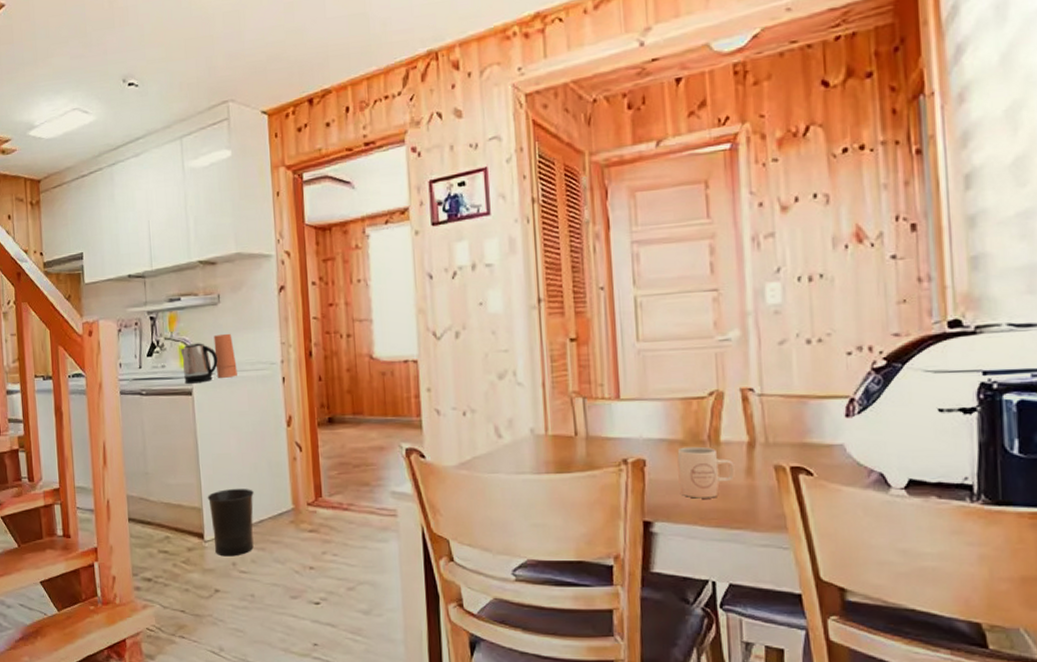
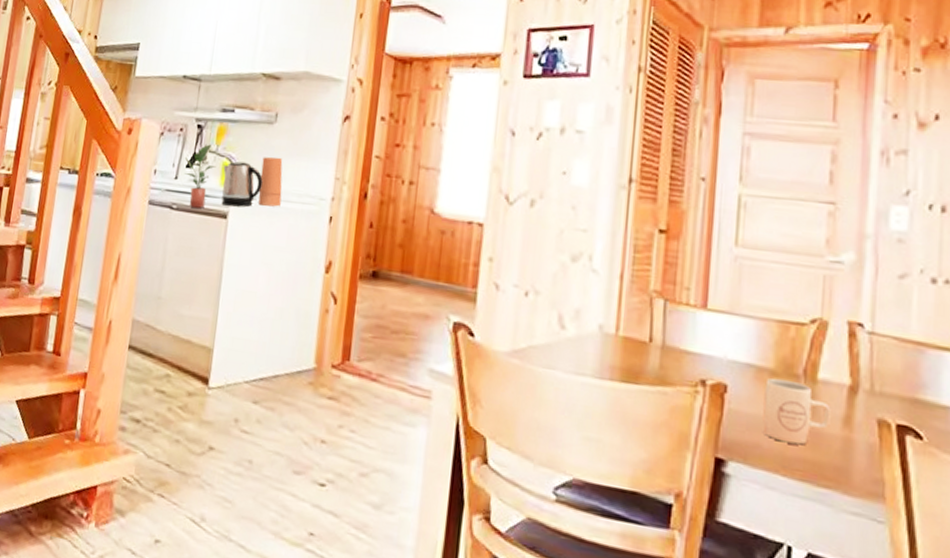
potted plant: none [145,332,174,390] -> present [183,144,217,208]
waste bin: present [207,489,254,557] -> none [218,332,274,412]

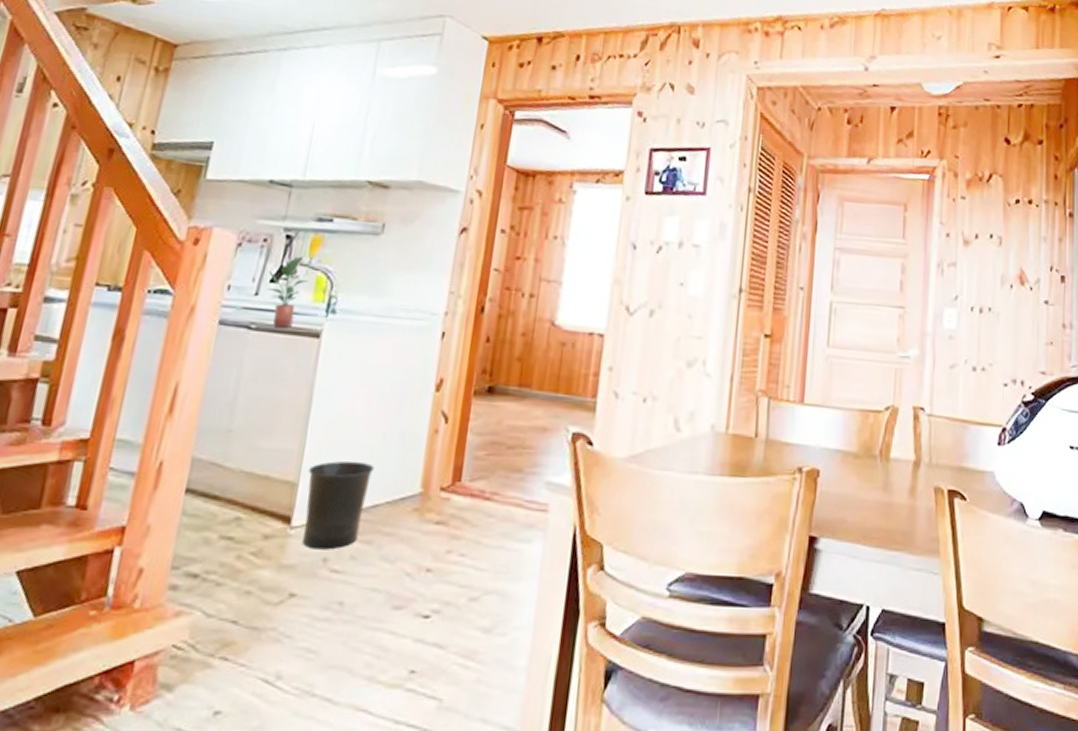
waste bin: none [218,332,274,412] -> present [303,461,374,550]
kettle: present [221,161,263,208] -> none [313,275,366,326]
canister: present [258,156,283,207] -> none [359,270,390,324]
mug: present [763,377,831,445] -> none [848,460,900,516]

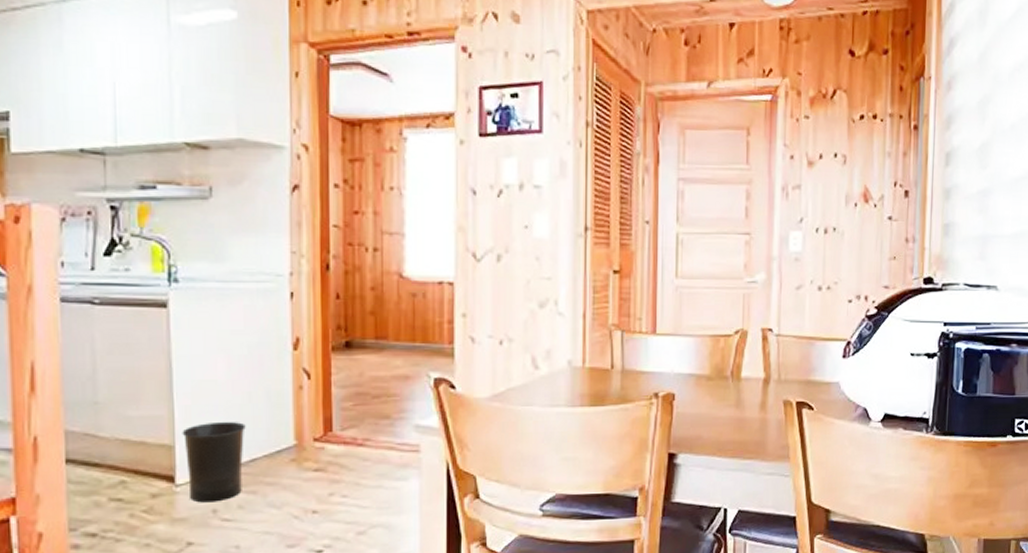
potted plant: present [266,256,309,327] -> none [101,227,144,299]

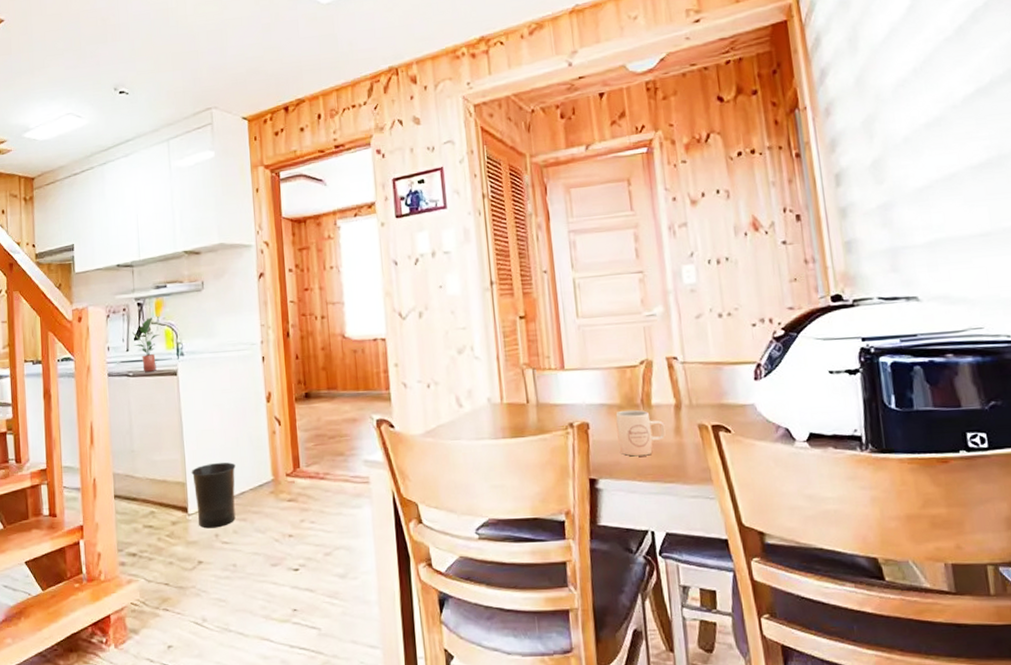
potted plant: none [101,227,144,299] -> present [132,317,160,372]
mug: none [703,381,751,431] -> present [615,409,666,457]

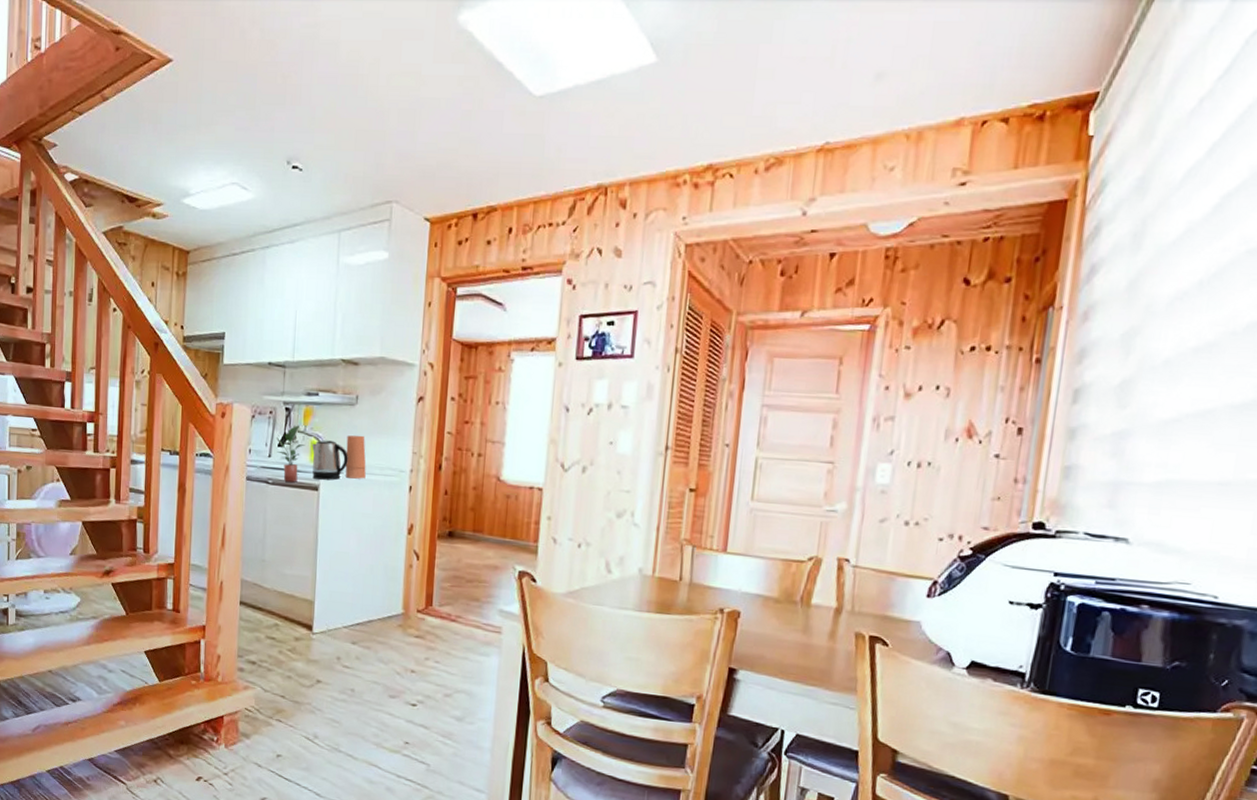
kettle: none [166,326,202,366] -> present [312,440,348,481]
waste bin: present [191,462,236,529] -> none [320,586,367,651]
canister: none [198,317,220,360] -> present [345,435,366,479]
mug: present [615,409,666,457] -> none [767,604,820,655]

